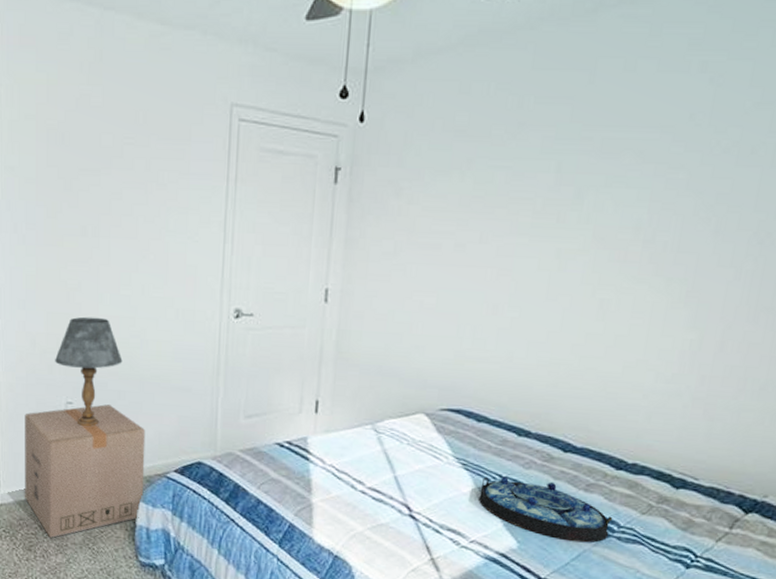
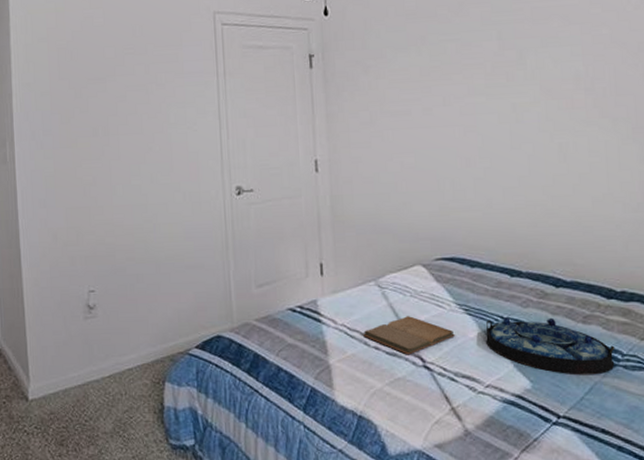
cardboard box: present [25,404,146,538] -> none [50,289,169,429]
table lamp: present [55,316,123,427] -> none [76,207,138,313]
book: none [351,464,449,503] -> present [363,316,456,355]

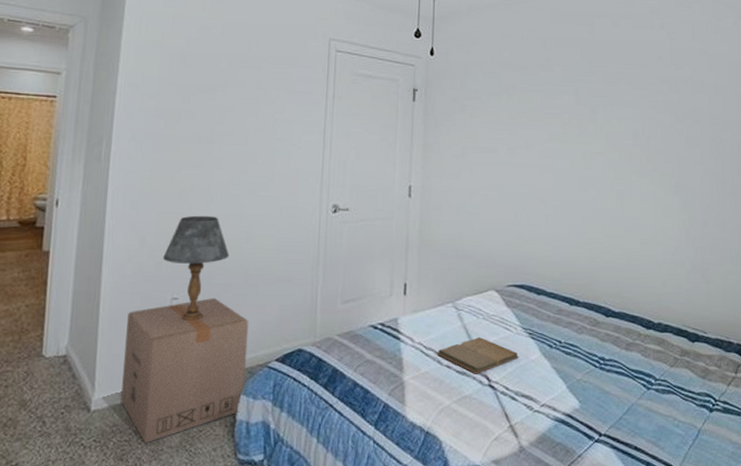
cardboard box: none [50,289,169,429] -> present [121,298,249,443]
table lamp: none [76,207,138,313] -> present [163,215,230,322]
serving tray: present [485,317,615,375] -> none [545,342,650,397]

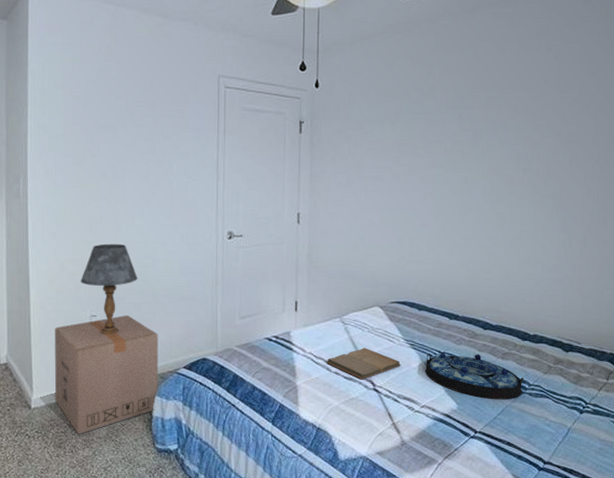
serving tray: none [545,342,650,397] -> present [425,352,525,400]

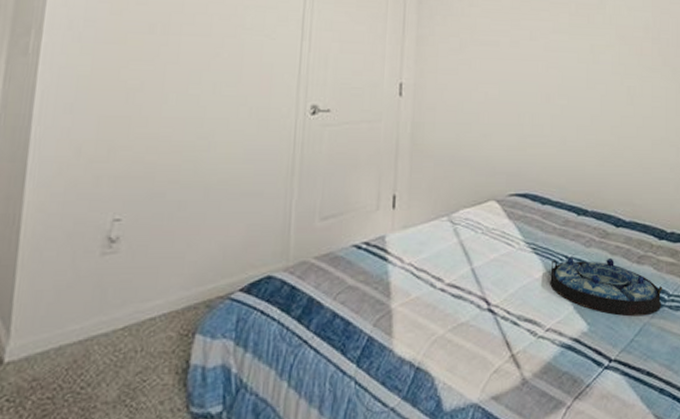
cardboard box: present [55,315,159,434] -> none [43,218,208,399]
table lamp: present [81,243,138,336] -> none [103,119,186,248]
book: present [326,348,402,380] -> none [430,255,522,297]

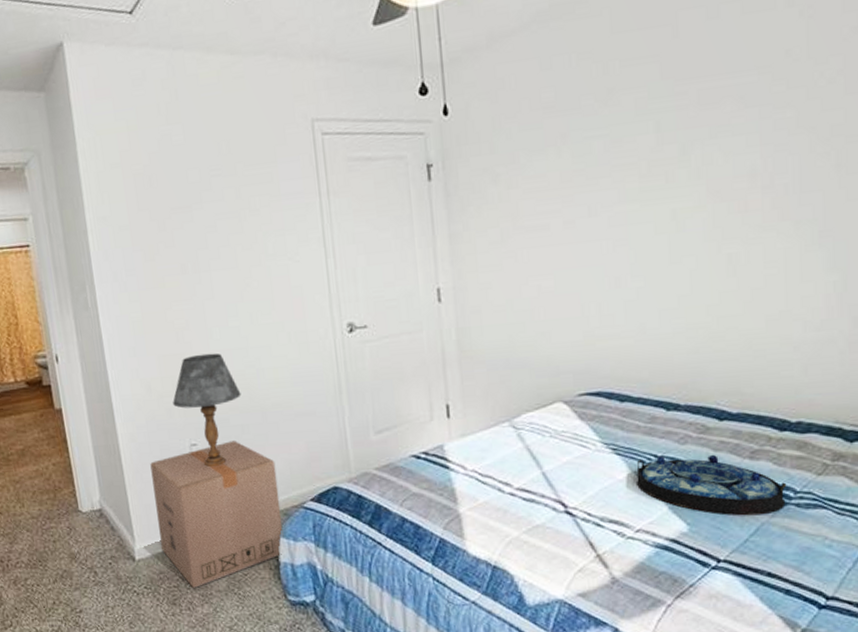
cardboard box: none [43,218,208,399] -> present [150,441,284,588]
table lamp: none [103,119,186,248] -> present [173,353,241,468]

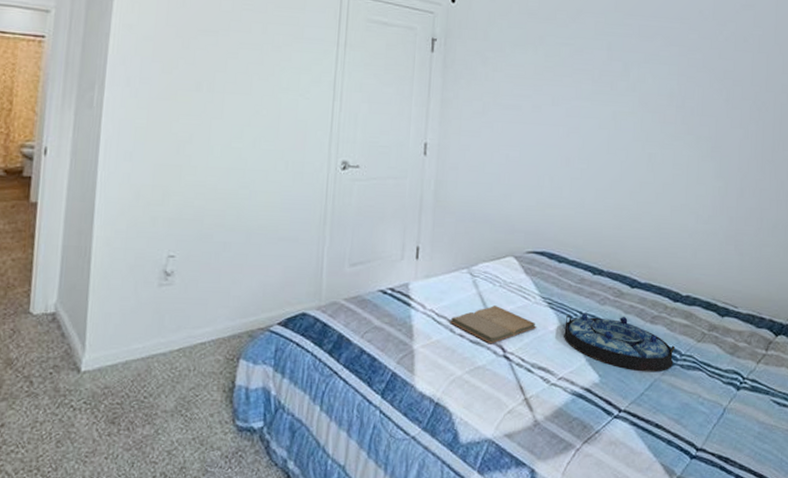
cardboard box: present [150,441,284,588] -> none [113,257,250,406]
table lamp: present [173,353,241,468] -> none [159,168,230,281]
book: none [497,458,602,501] -> present [450,306,537,344]

